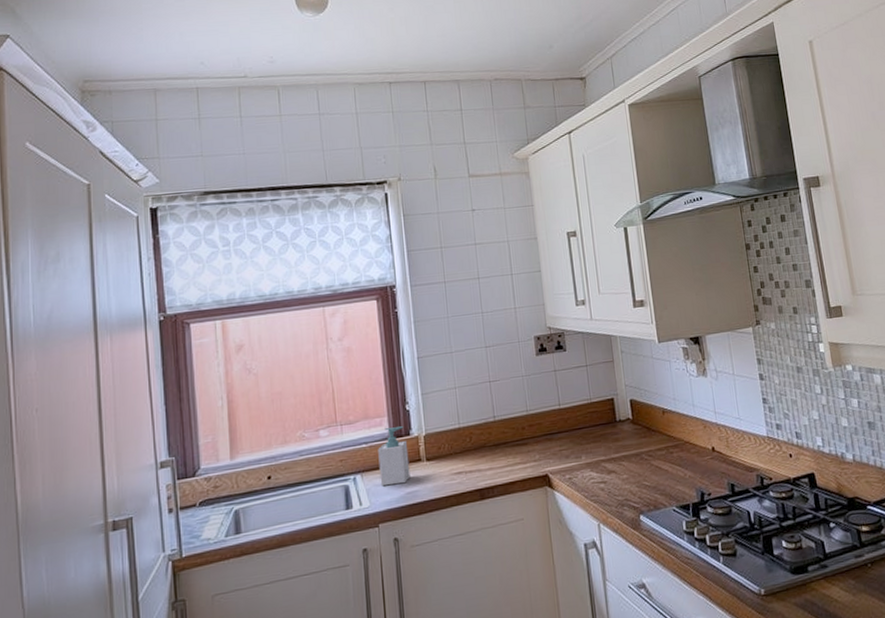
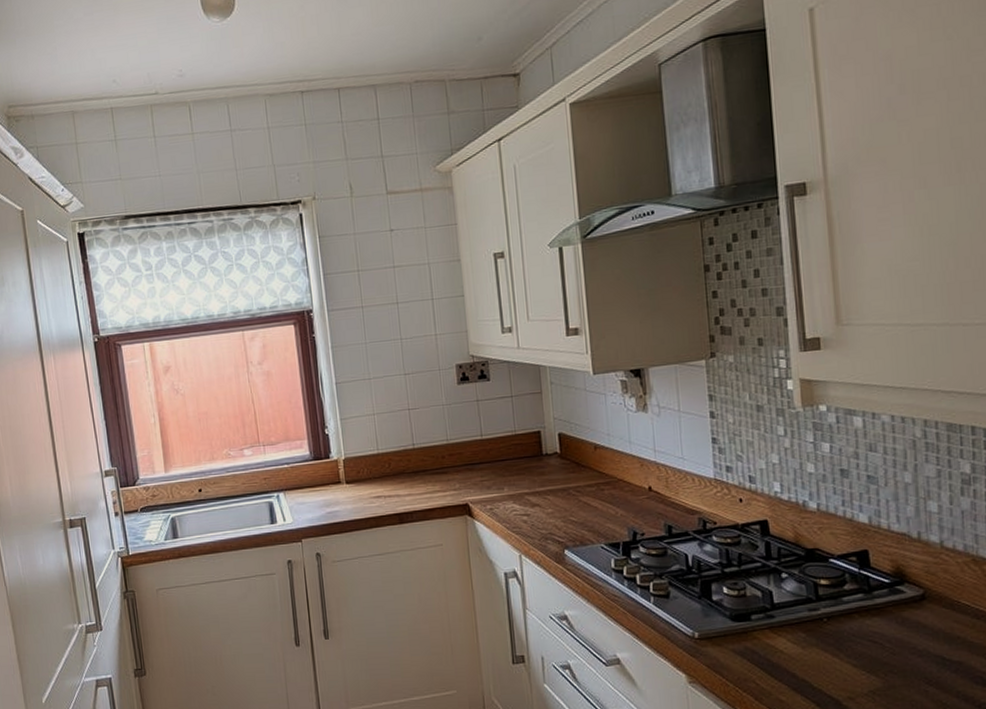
soap bottle: present [378,426,410,487] -> none [299,449,331,505]

